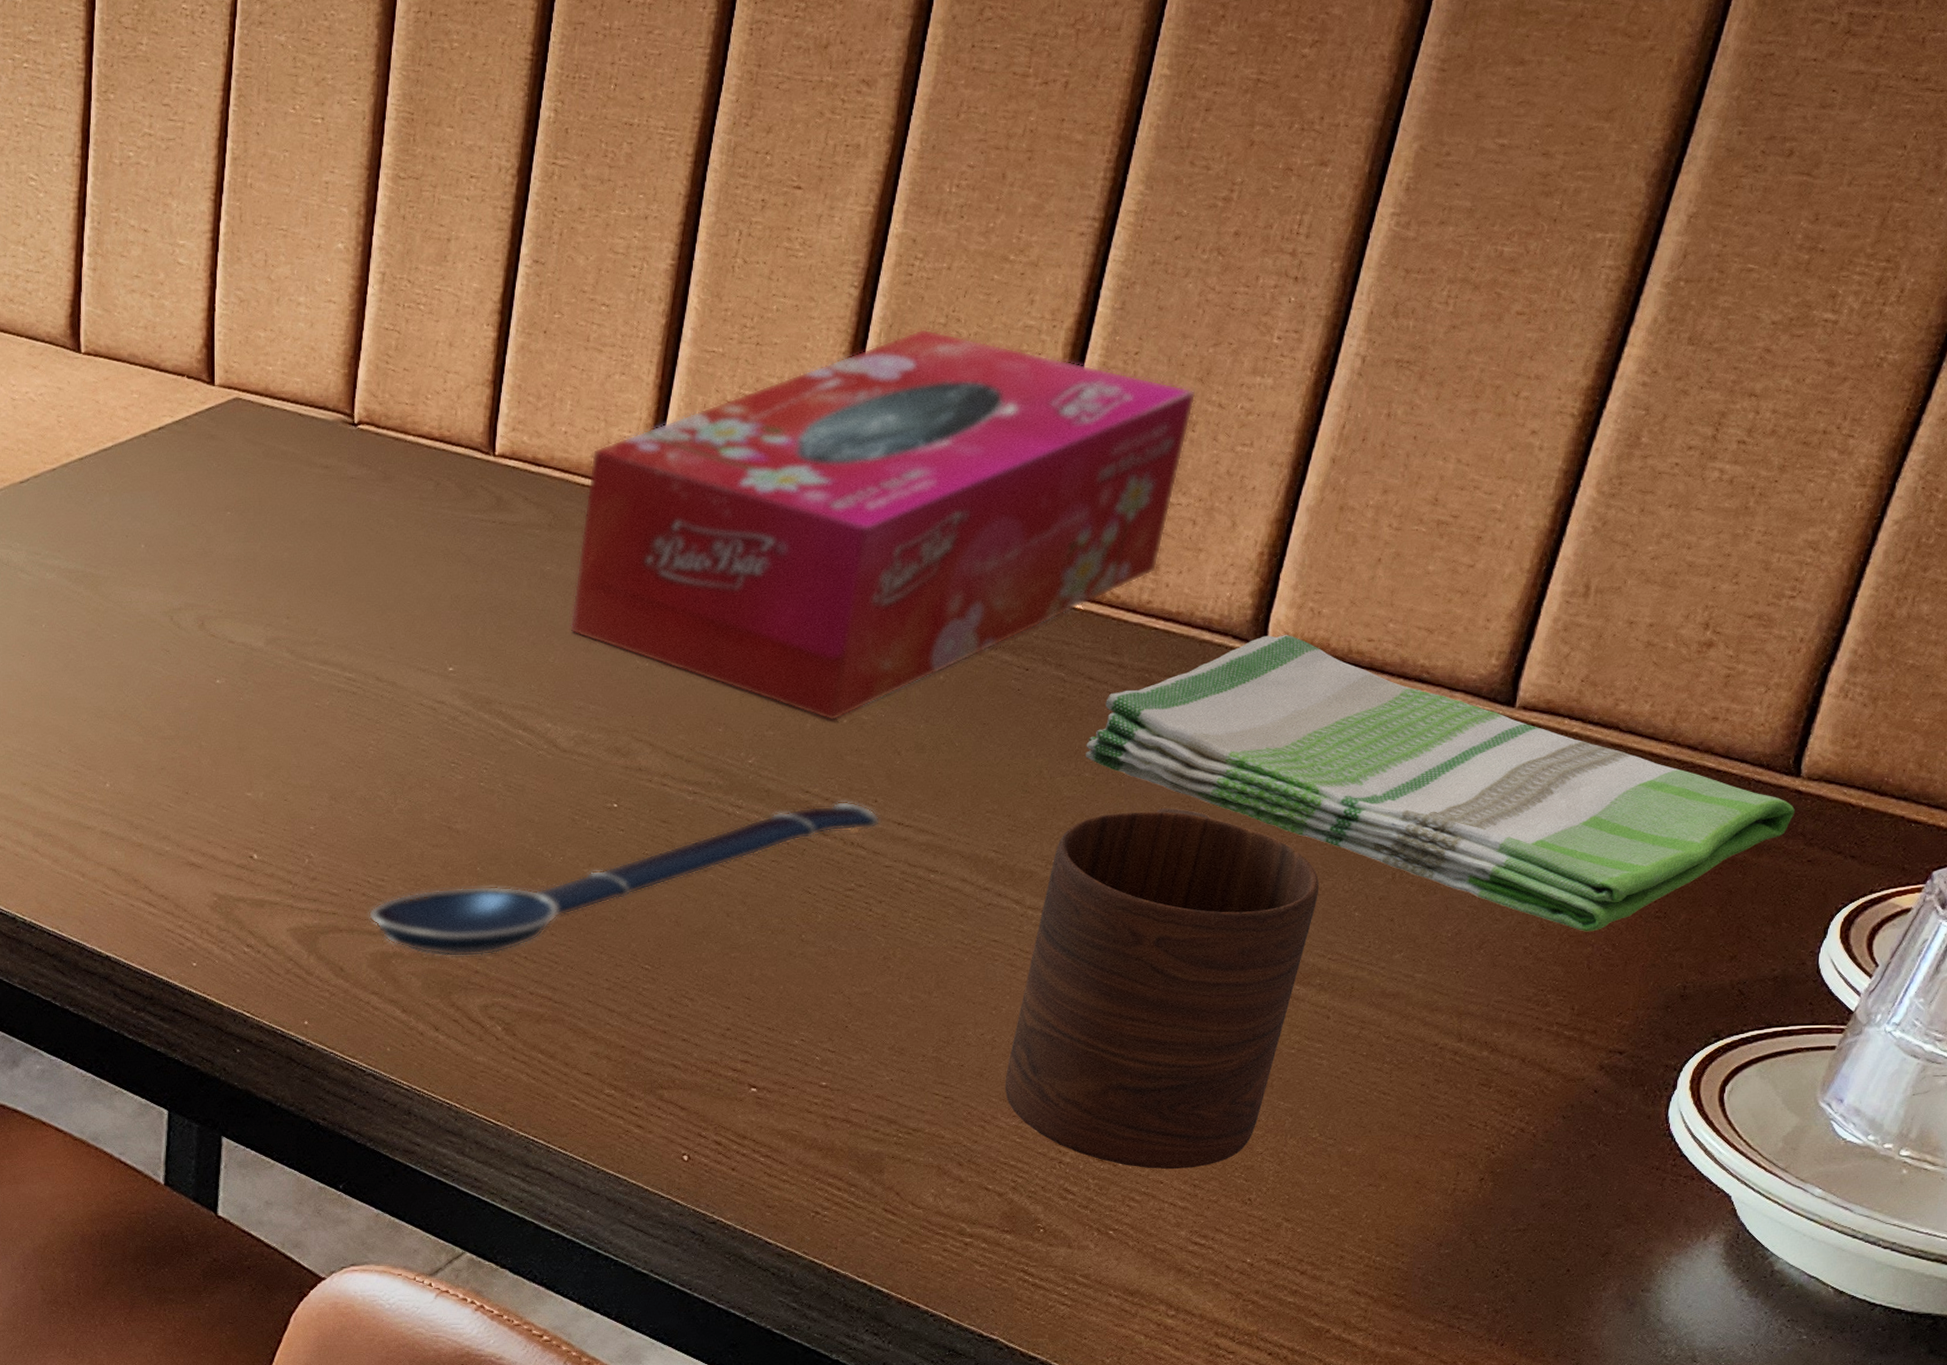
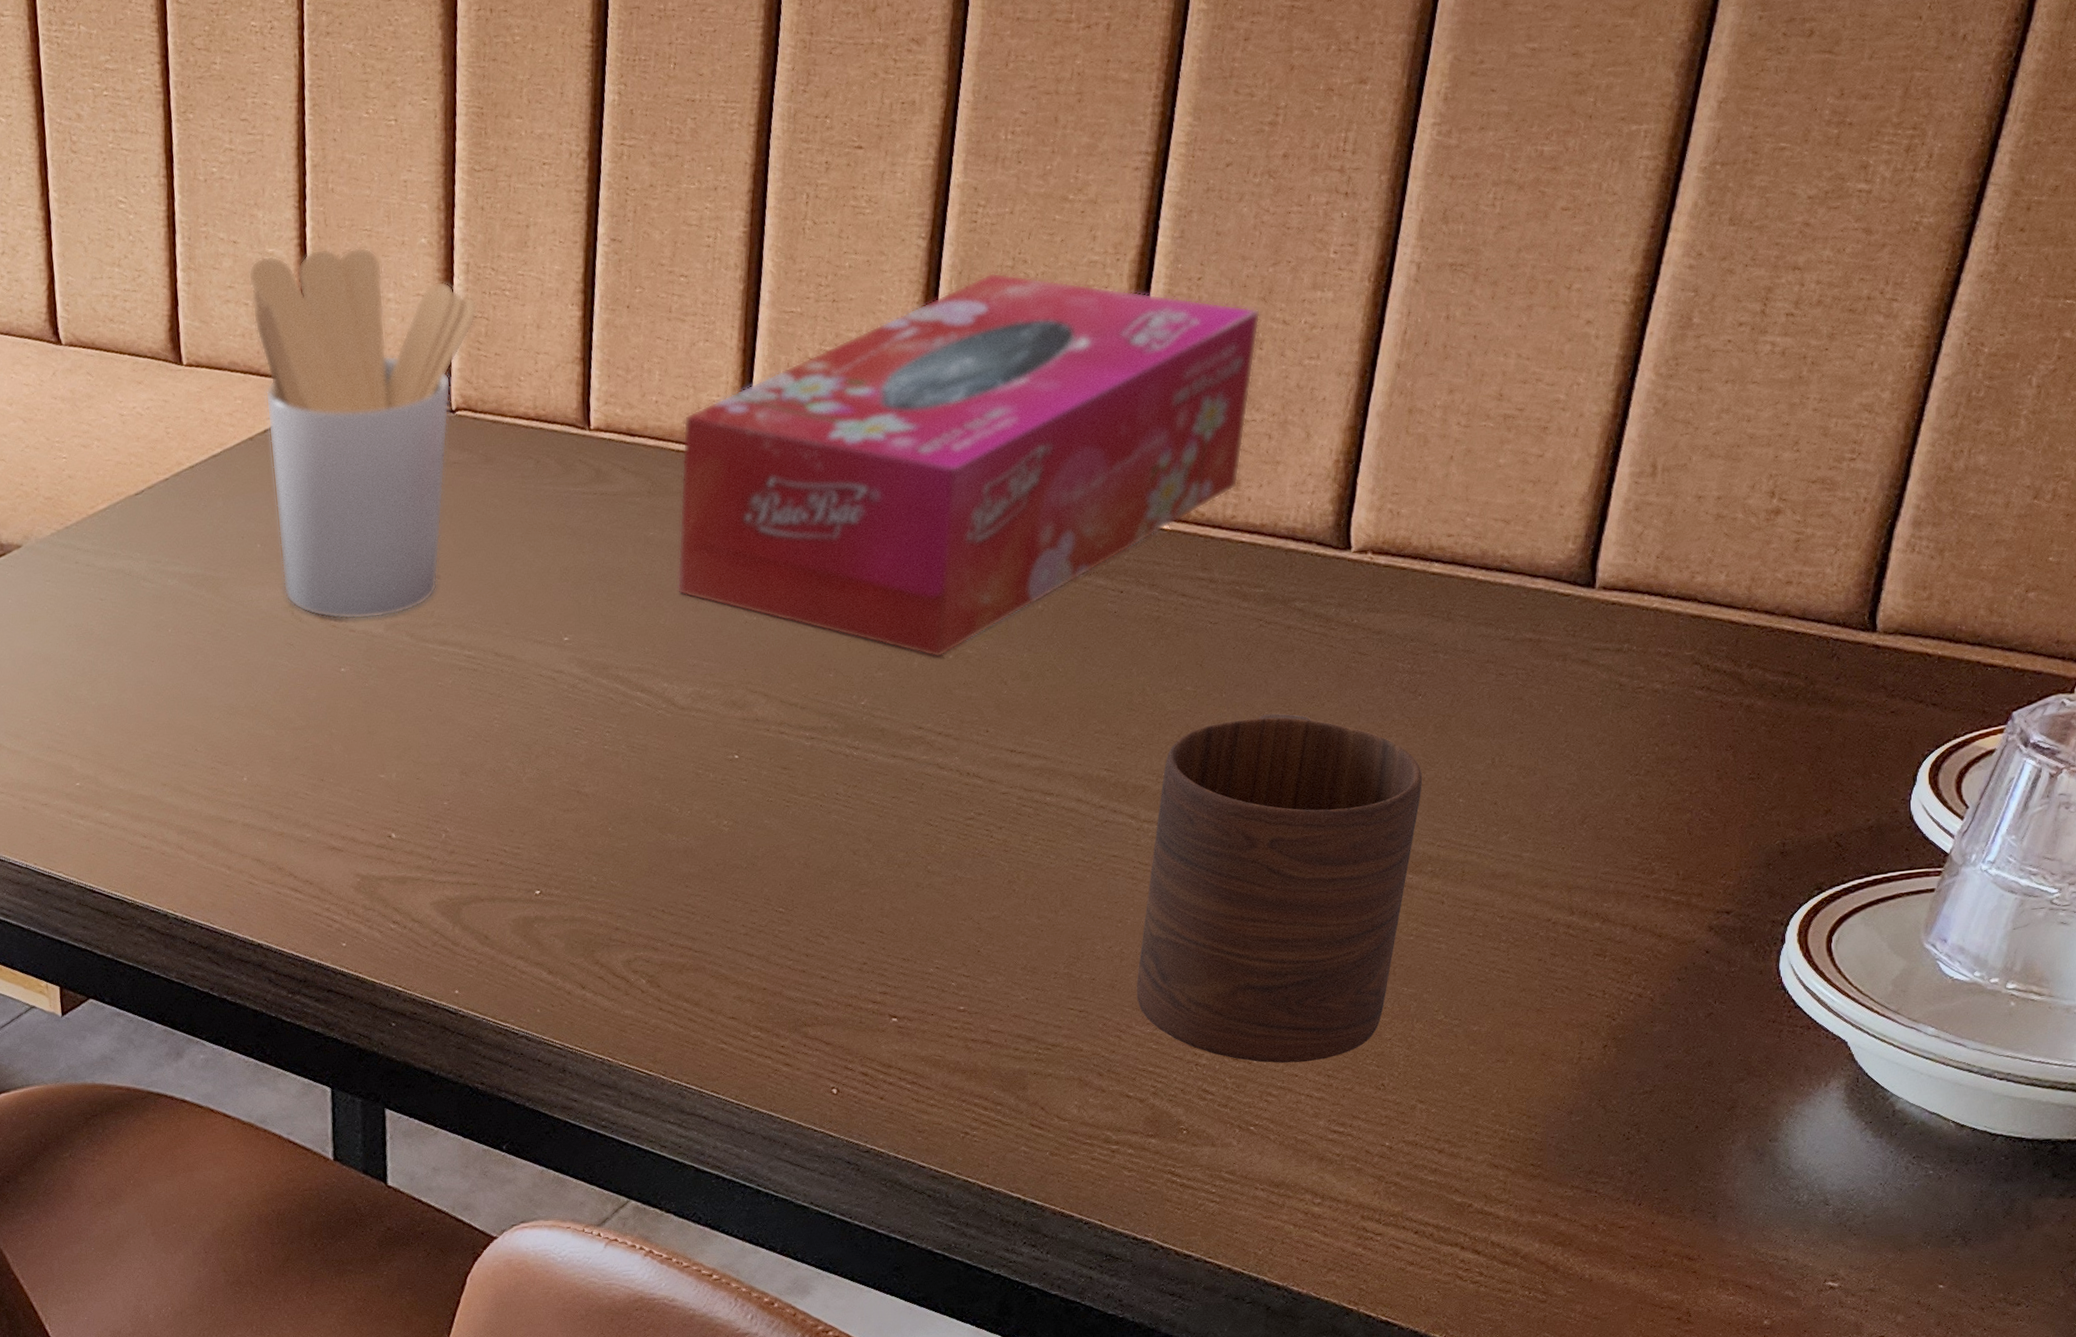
utensil holder: none [156,245,390,631] -> present [248,247,478,620]
spoon: present [368,801,881,958] -> none [507,733,994,917]
dish towel: present [1086,635,1795,932] -> none [1185,537,1874,799]

